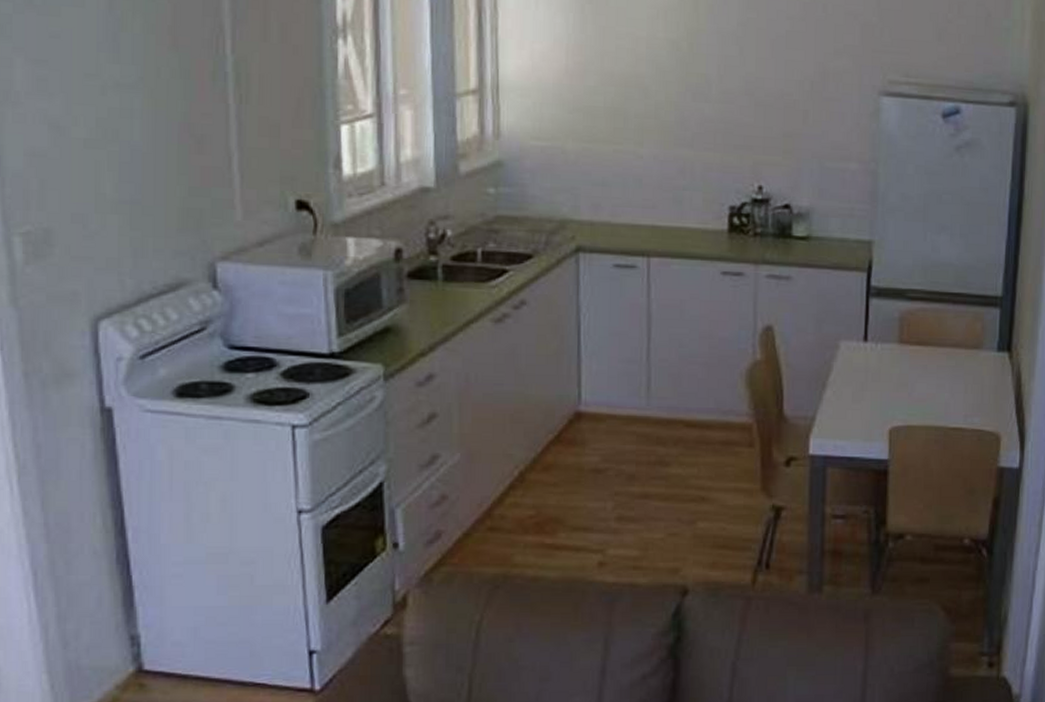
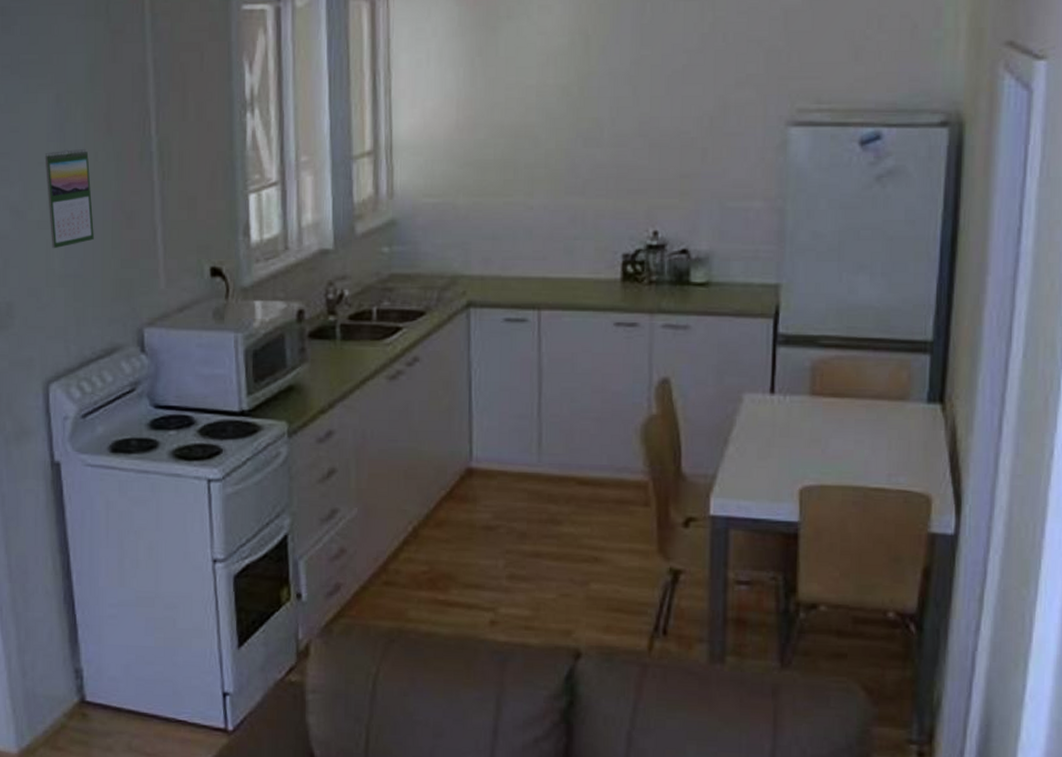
calendar: none [93,62,155,171] -> present [44,148,94,249]

